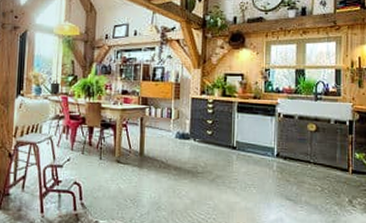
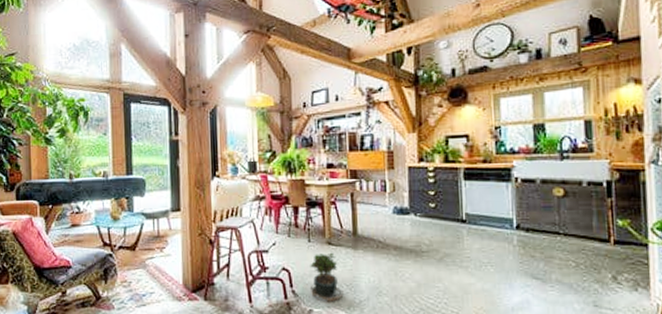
potted plant: none [92,170,127,215] -> present [304,252,344,302]

